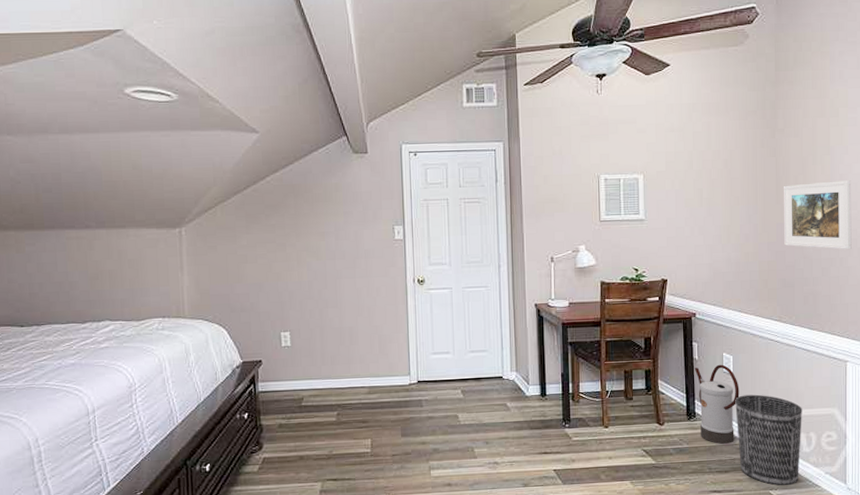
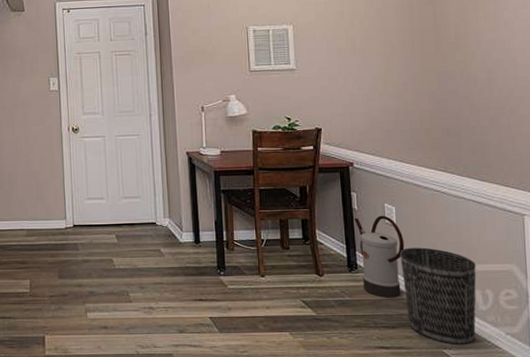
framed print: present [783,180,852,250] -> none [442,26,523,98]

